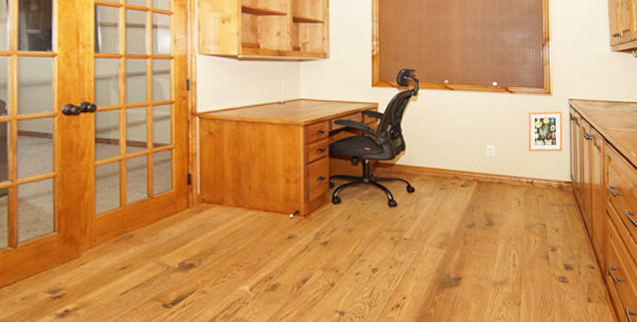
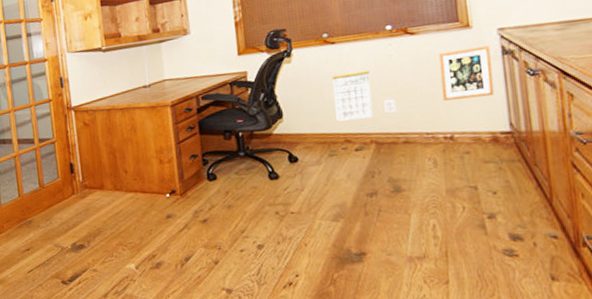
calendar: none [448,118,478,159] -> present [332,70,373,121]

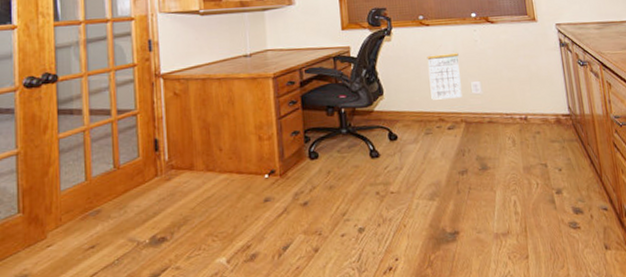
picture frame: present [438,46,495,101] -> none [513,38,556,84]

